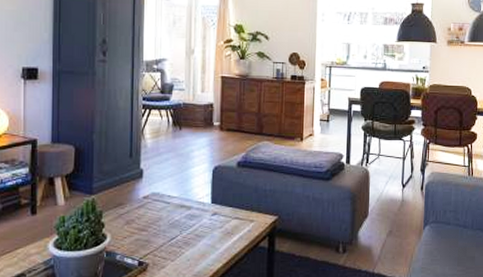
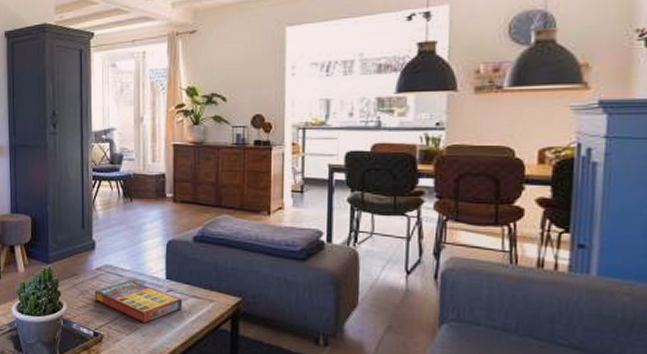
game compilation box: none [140,207,227,247] -> present [94,280,183,323]

